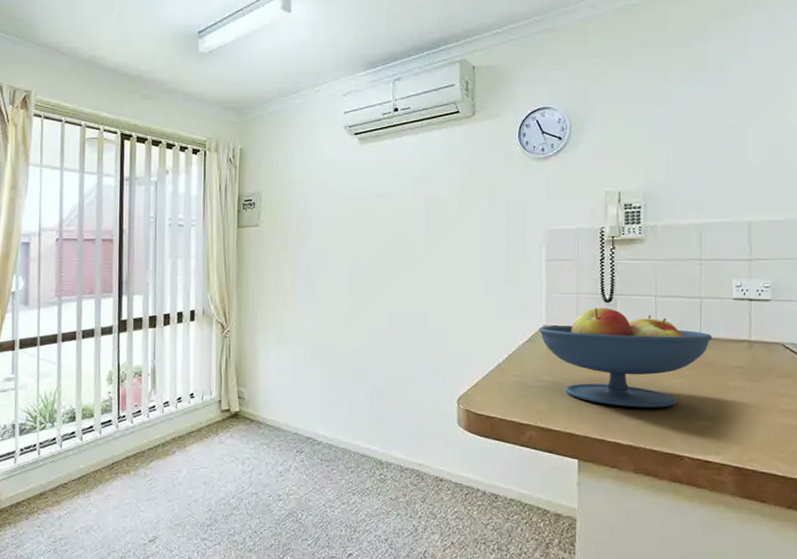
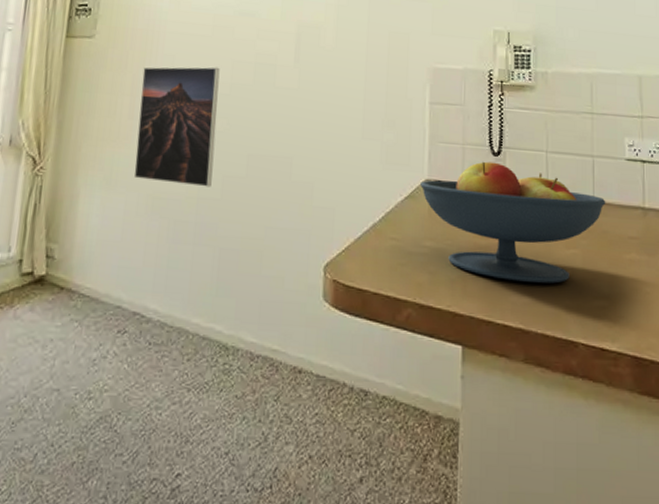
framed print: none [299,242,363,340] -> present [133,66,220,188]

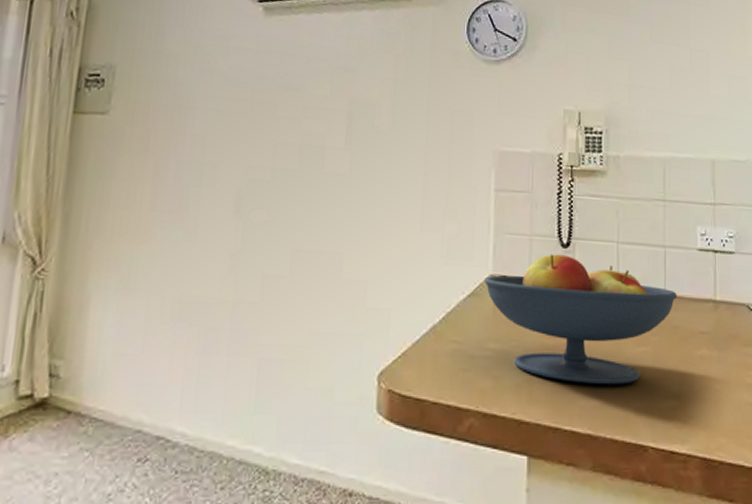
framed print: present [133,66,220,188] -> none [156,149,260,289]

